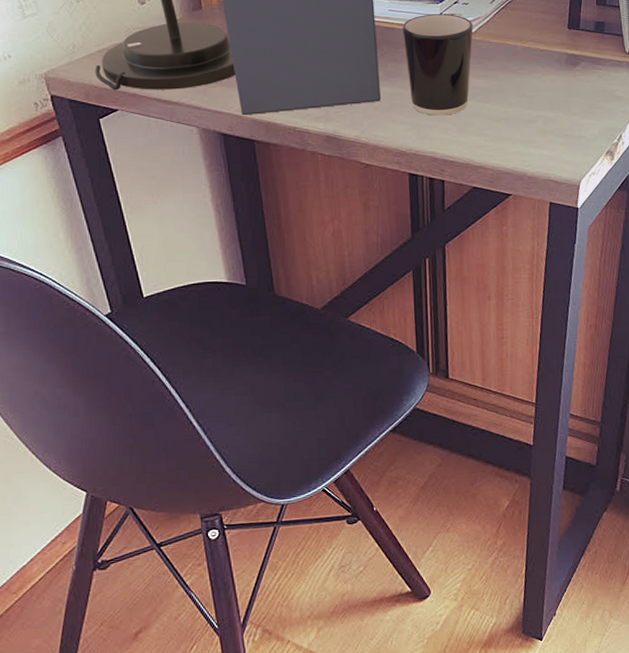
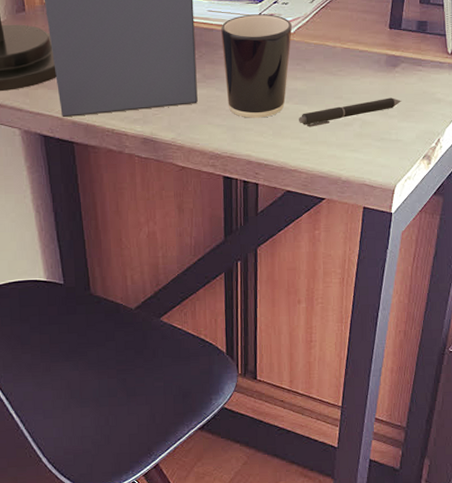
pen: none [483,95,584,125] -> present [299,97,402,128]

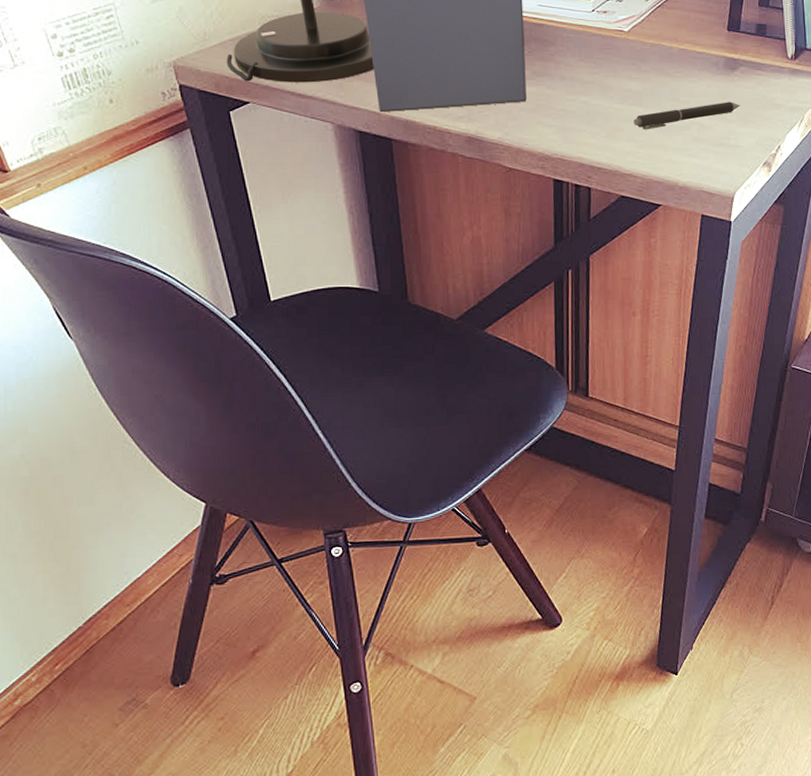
mug: present [221,14,292,118] -> none [552,10,627,119]

